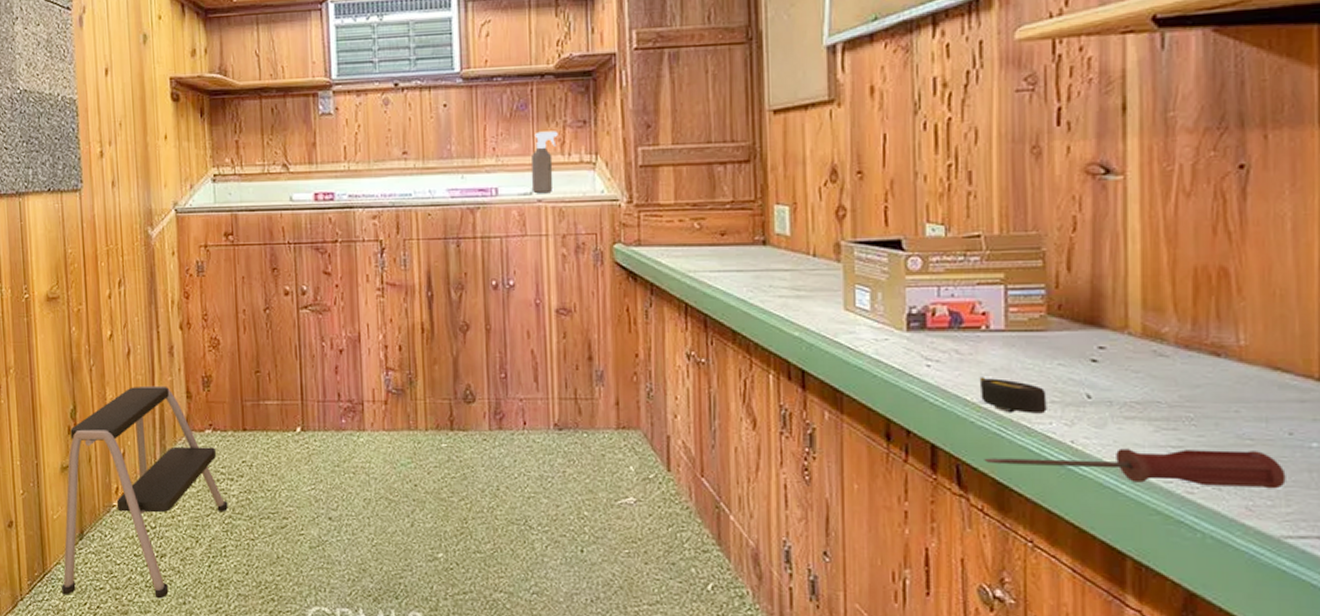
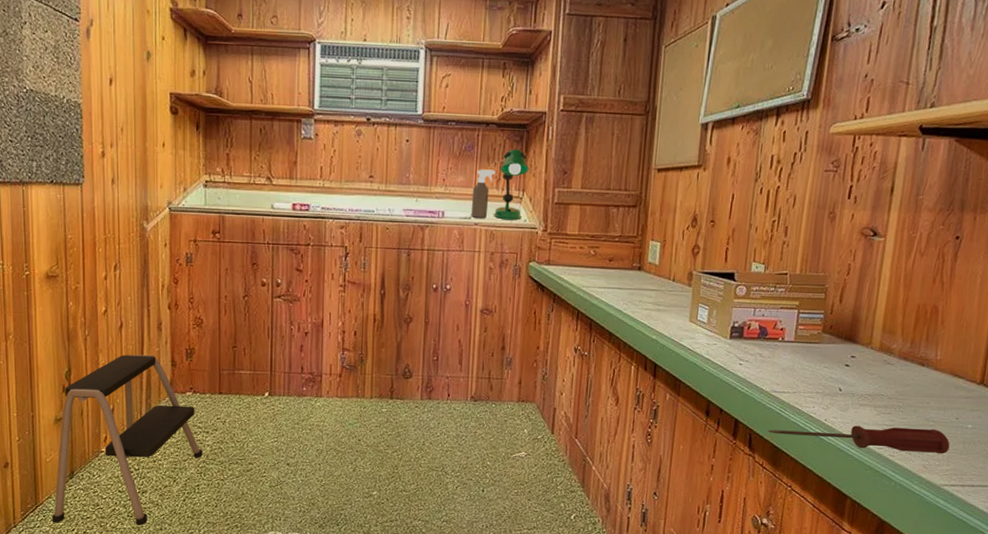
desk lamp: none [560,102,602,193] -> present [493,149,530,221]
tape measure: present [979,377,1047,414] -> none [772,373,814,400]

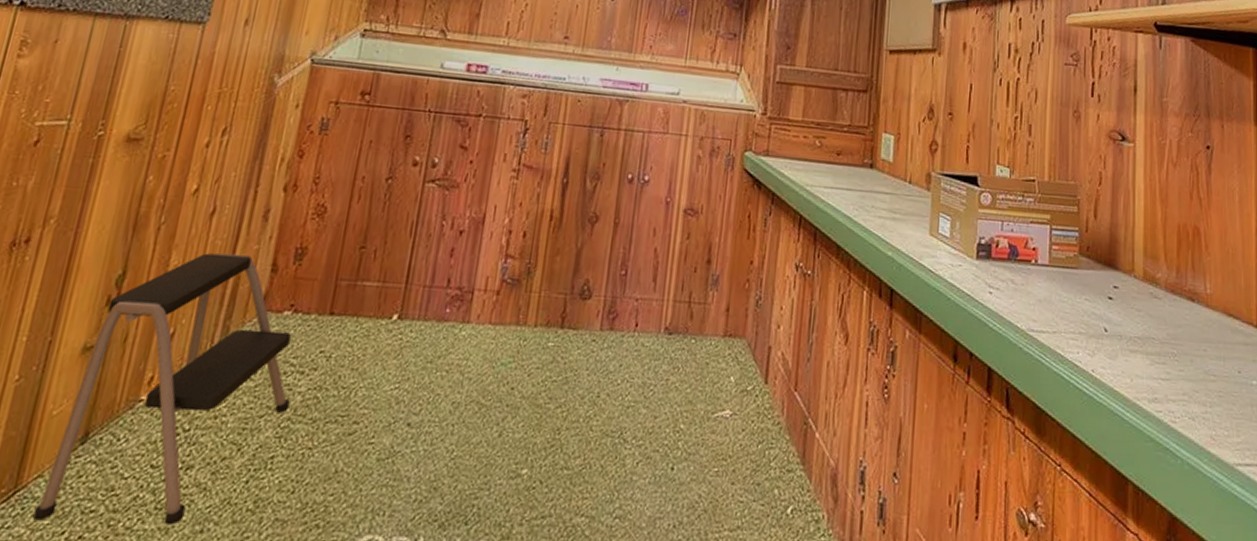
spray bottle: present [470,169,496,219] -> none [679,37,711,96]
desk lamp: present [493,149,530,221] -> none [705,17,749,100]
screwdriver: present [768,425,950,454] -> none [1027,379,1237,421]

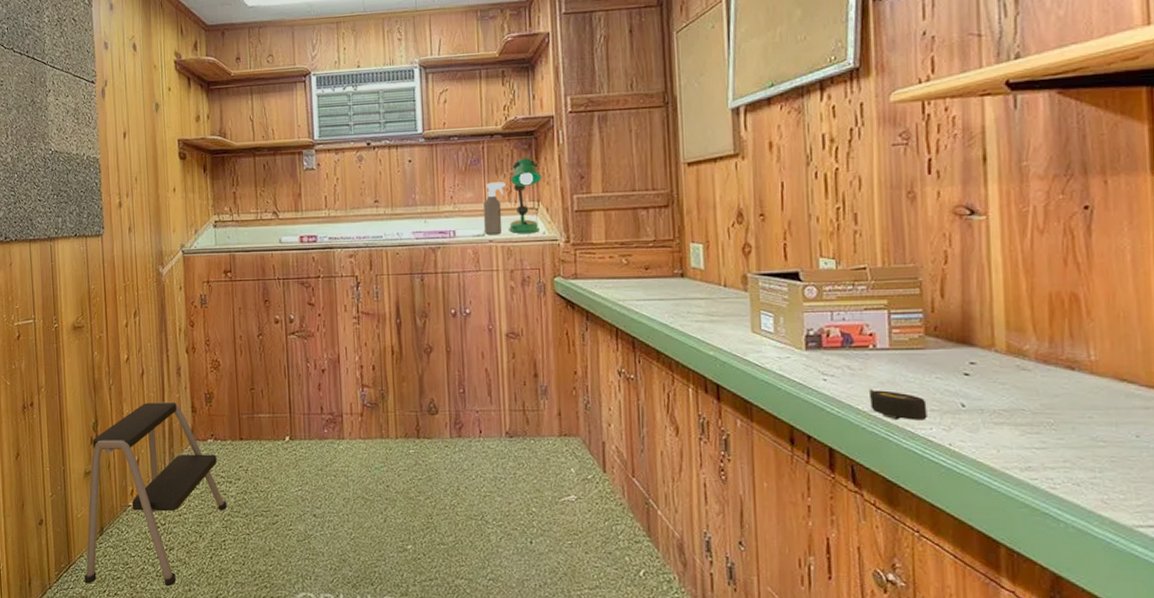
spray bottle: none [679,37,711,96] -> present [483,182,506,235]
desk lamp: none [705,17,749,100] -> present [508,158,543,234]
tape measure: none [1027,306,1076,344] -> present [868,389,927,420]

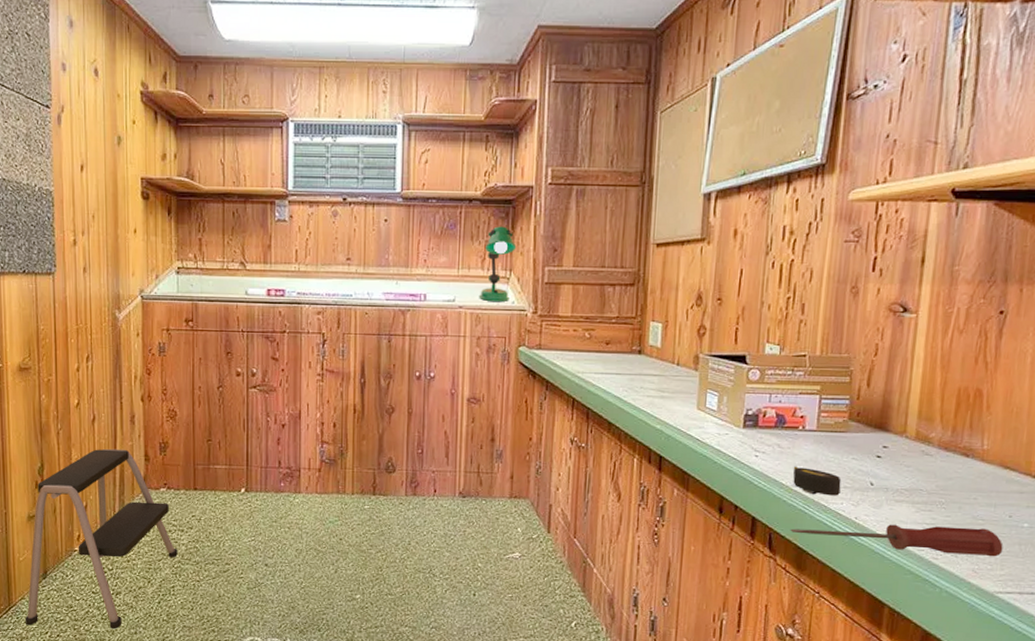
spray bottle: present [483,182,506,235] -> none [454,248,480,302]
screwdriver: none [875,450,1135,485] -> present [790,524,1003,557]

